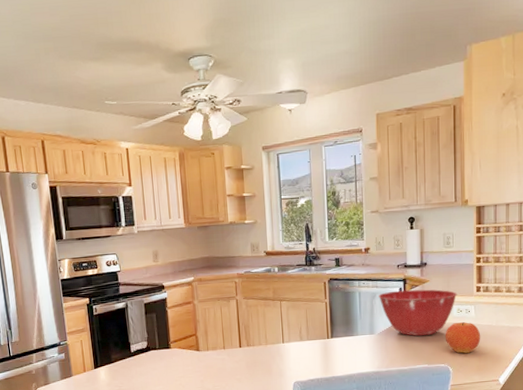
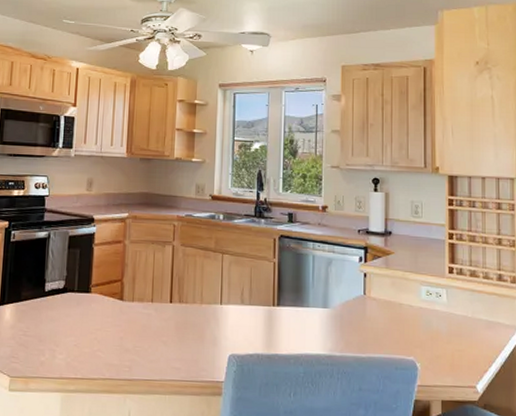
mixing bowl: present [379,289,458,336] -> none [335,259,427,318]
fruit: present [446,322,481,353] -> none [412,307,454,347]

